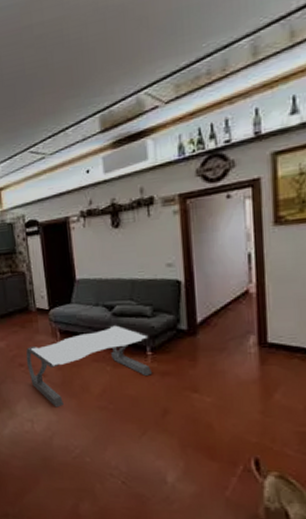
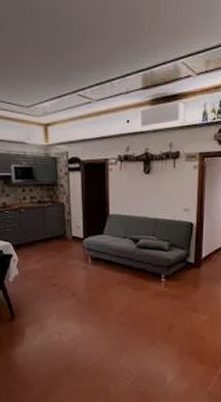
coffee table: present [26,324,152,407] -> none [59,254,164,322]

